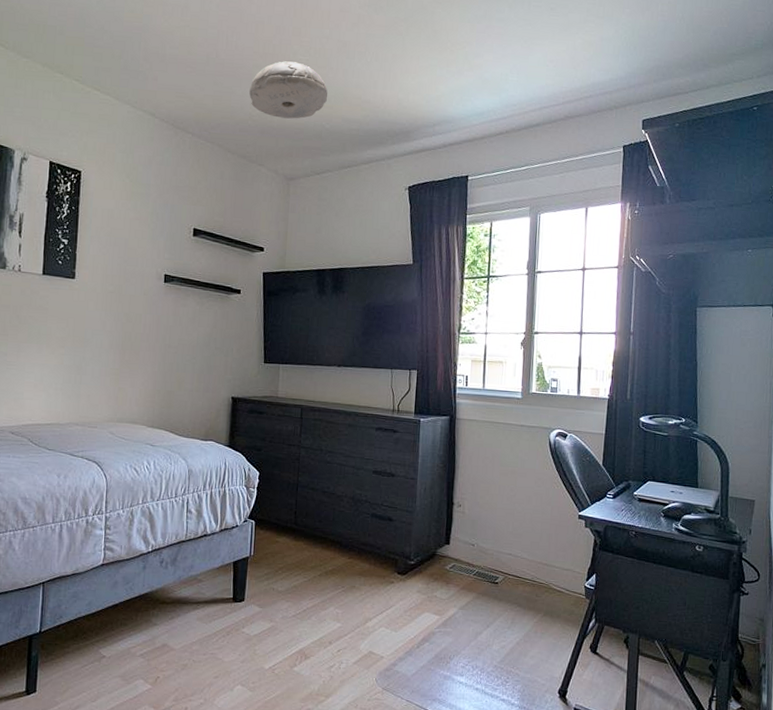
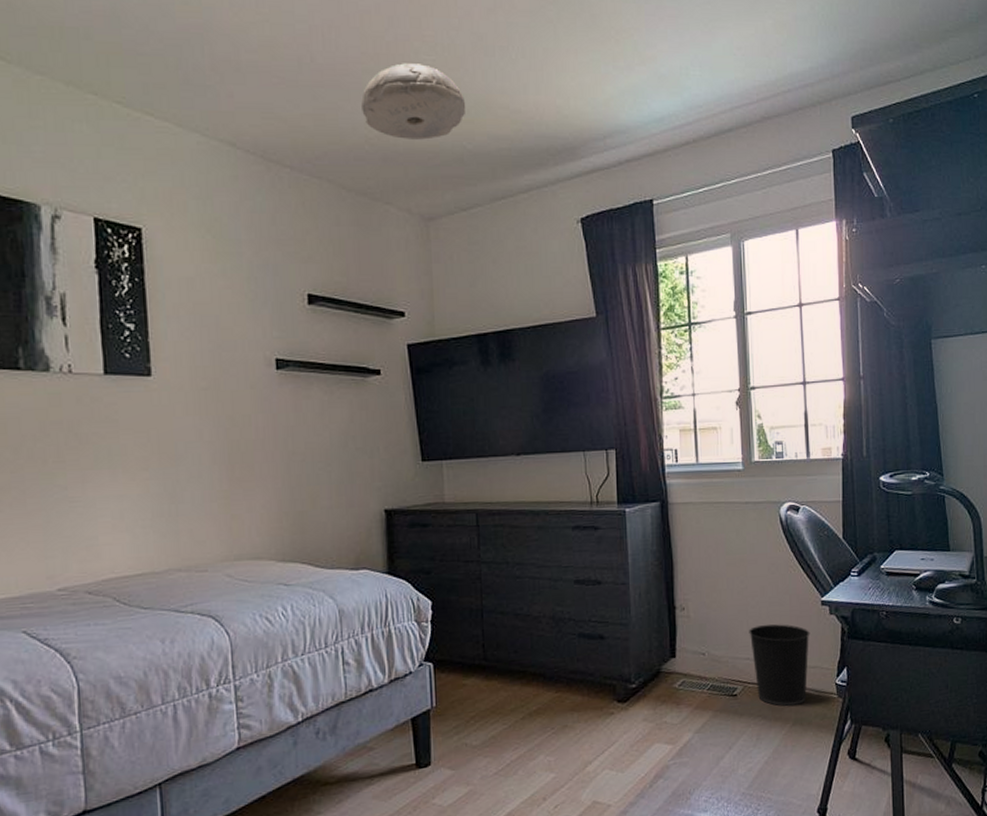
wastebasket: none [513,528,567,599] -> present [749,624,810,706]

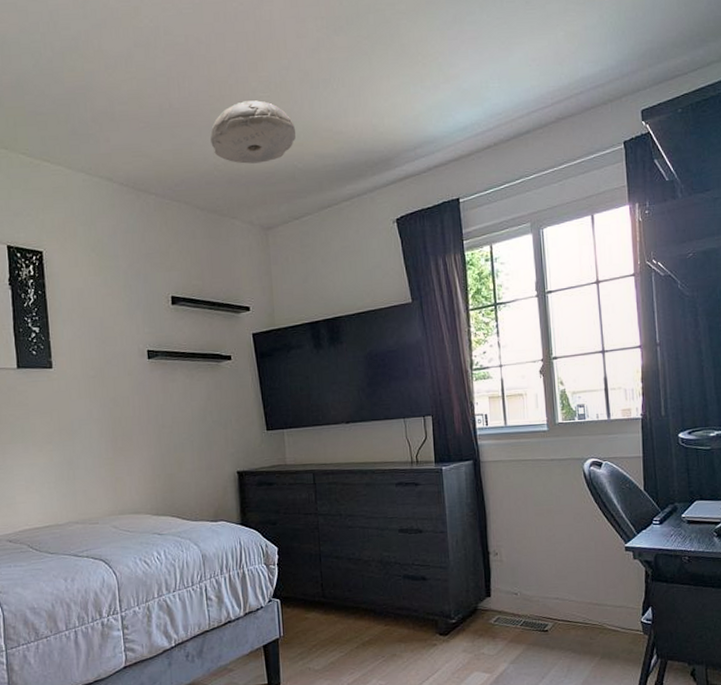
wastebasket: present [749,624,810,706] -> none [557,567,616,641]

